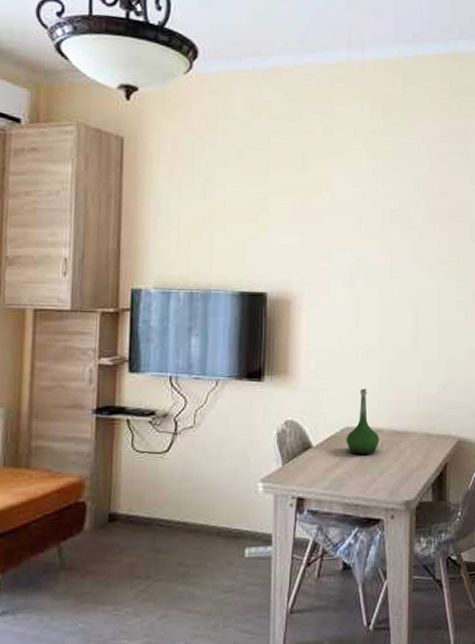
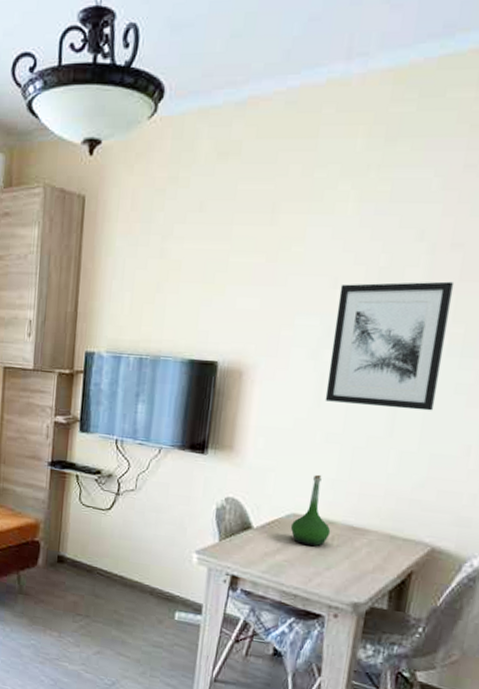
wall art: none [362,221,446,325] -> present [324,281,455,411]

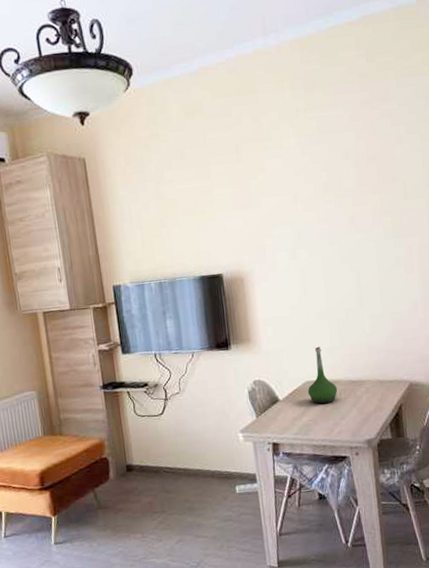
wall art: present [324,281,455,411] -> none [299,185,386,289]

